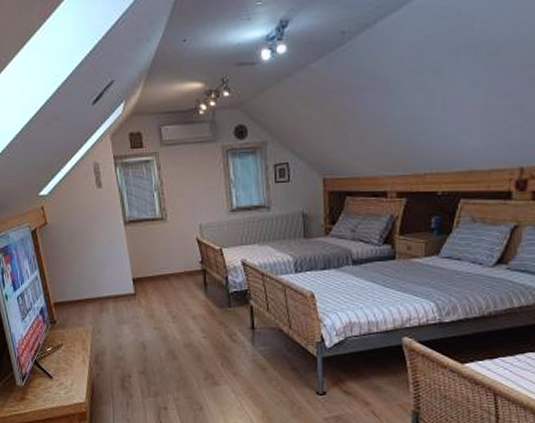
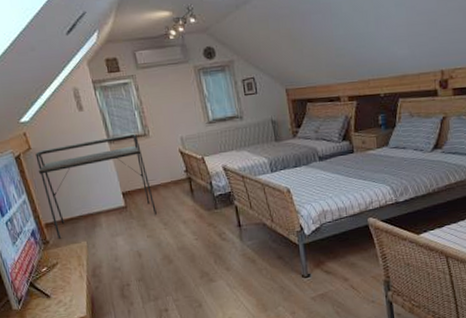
desk: none [51,216,166,320] -> present [35,133,157,239]

